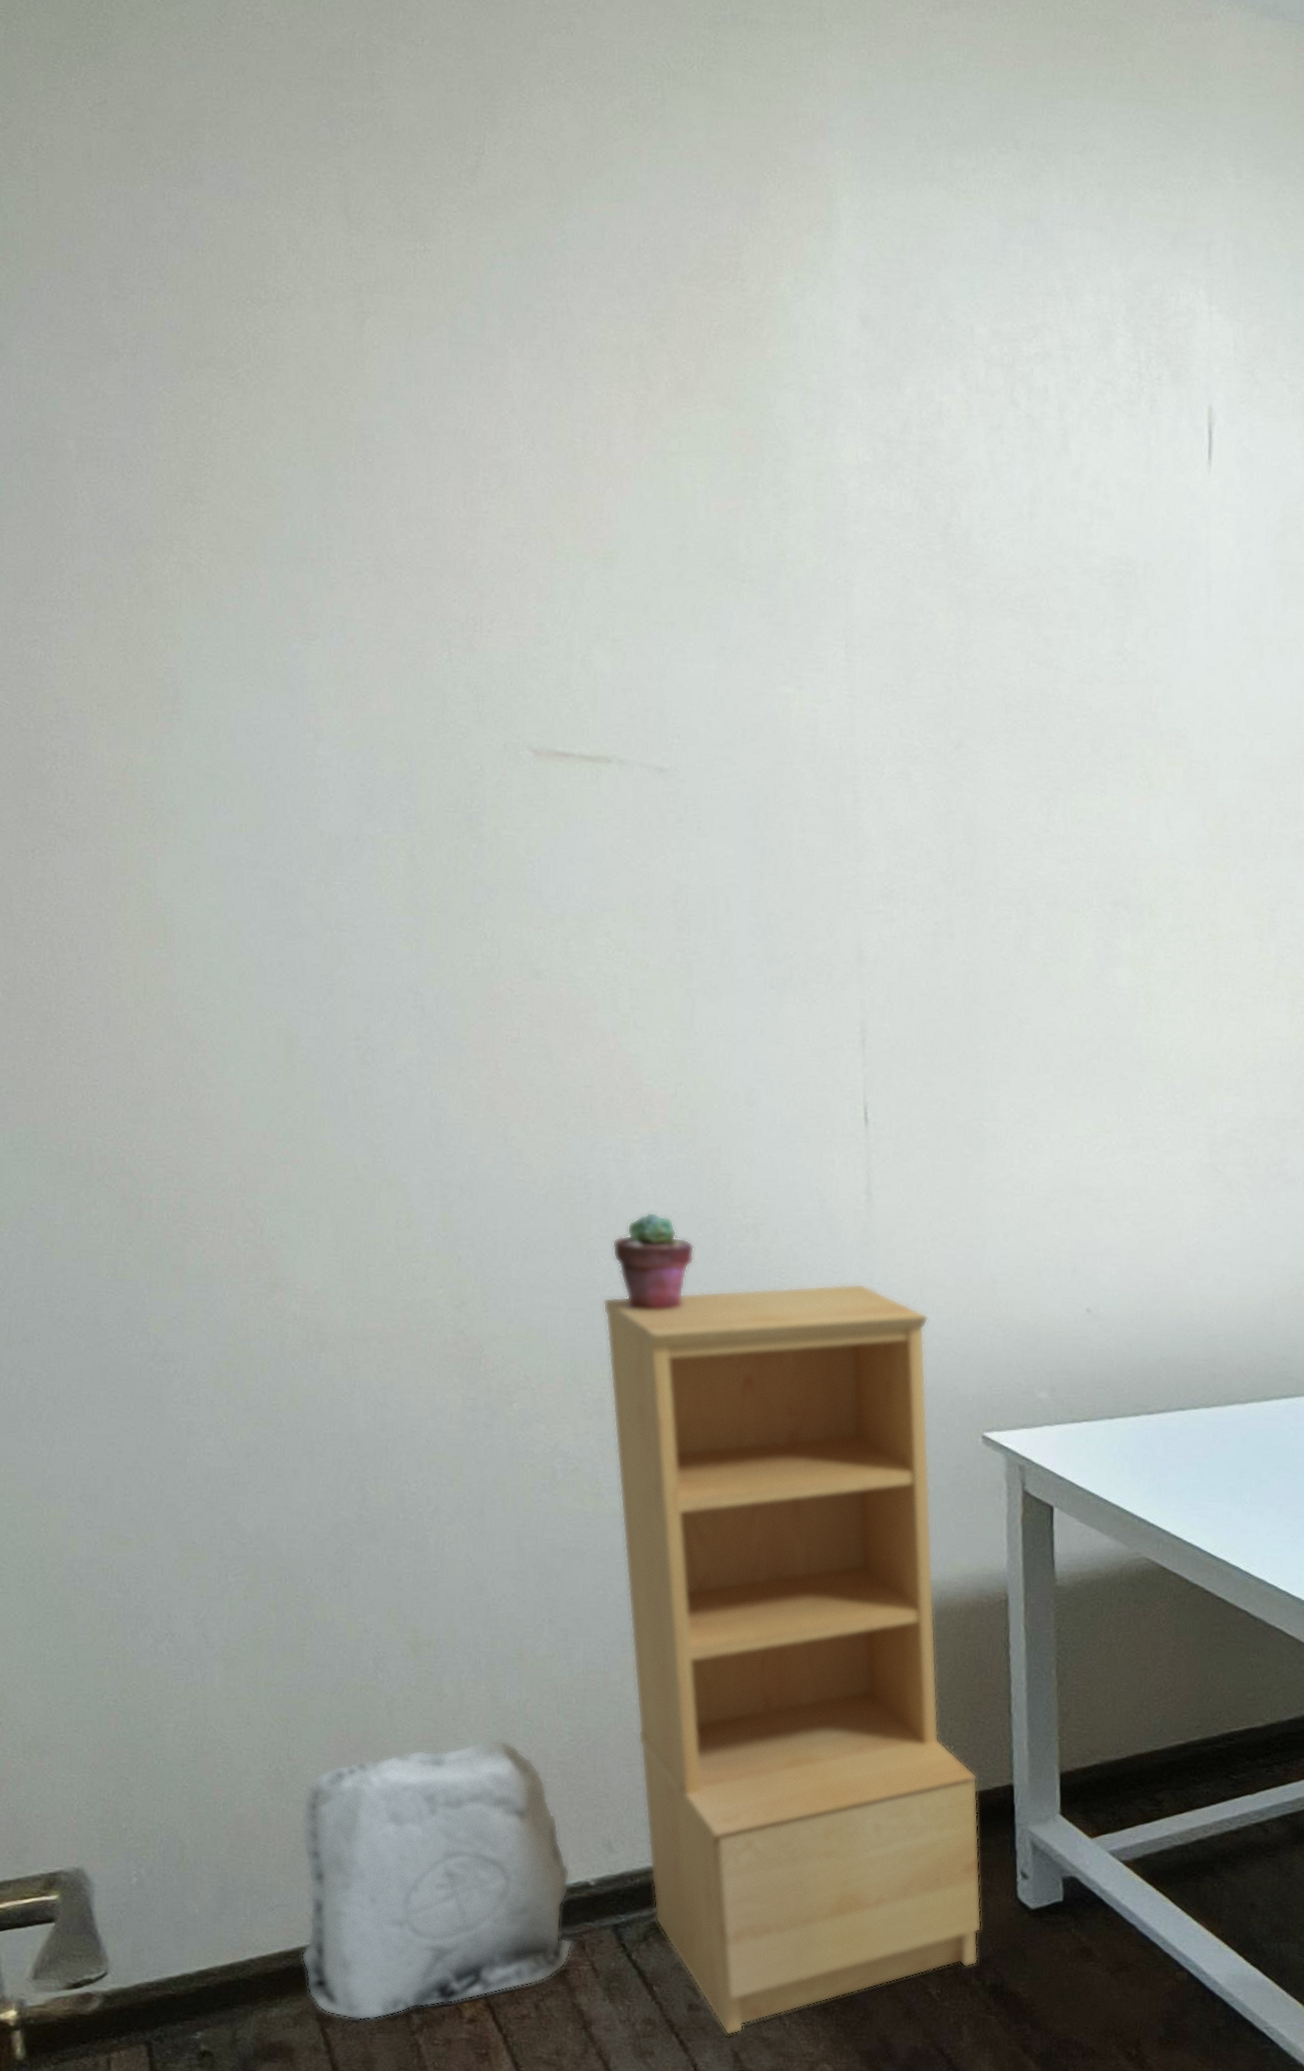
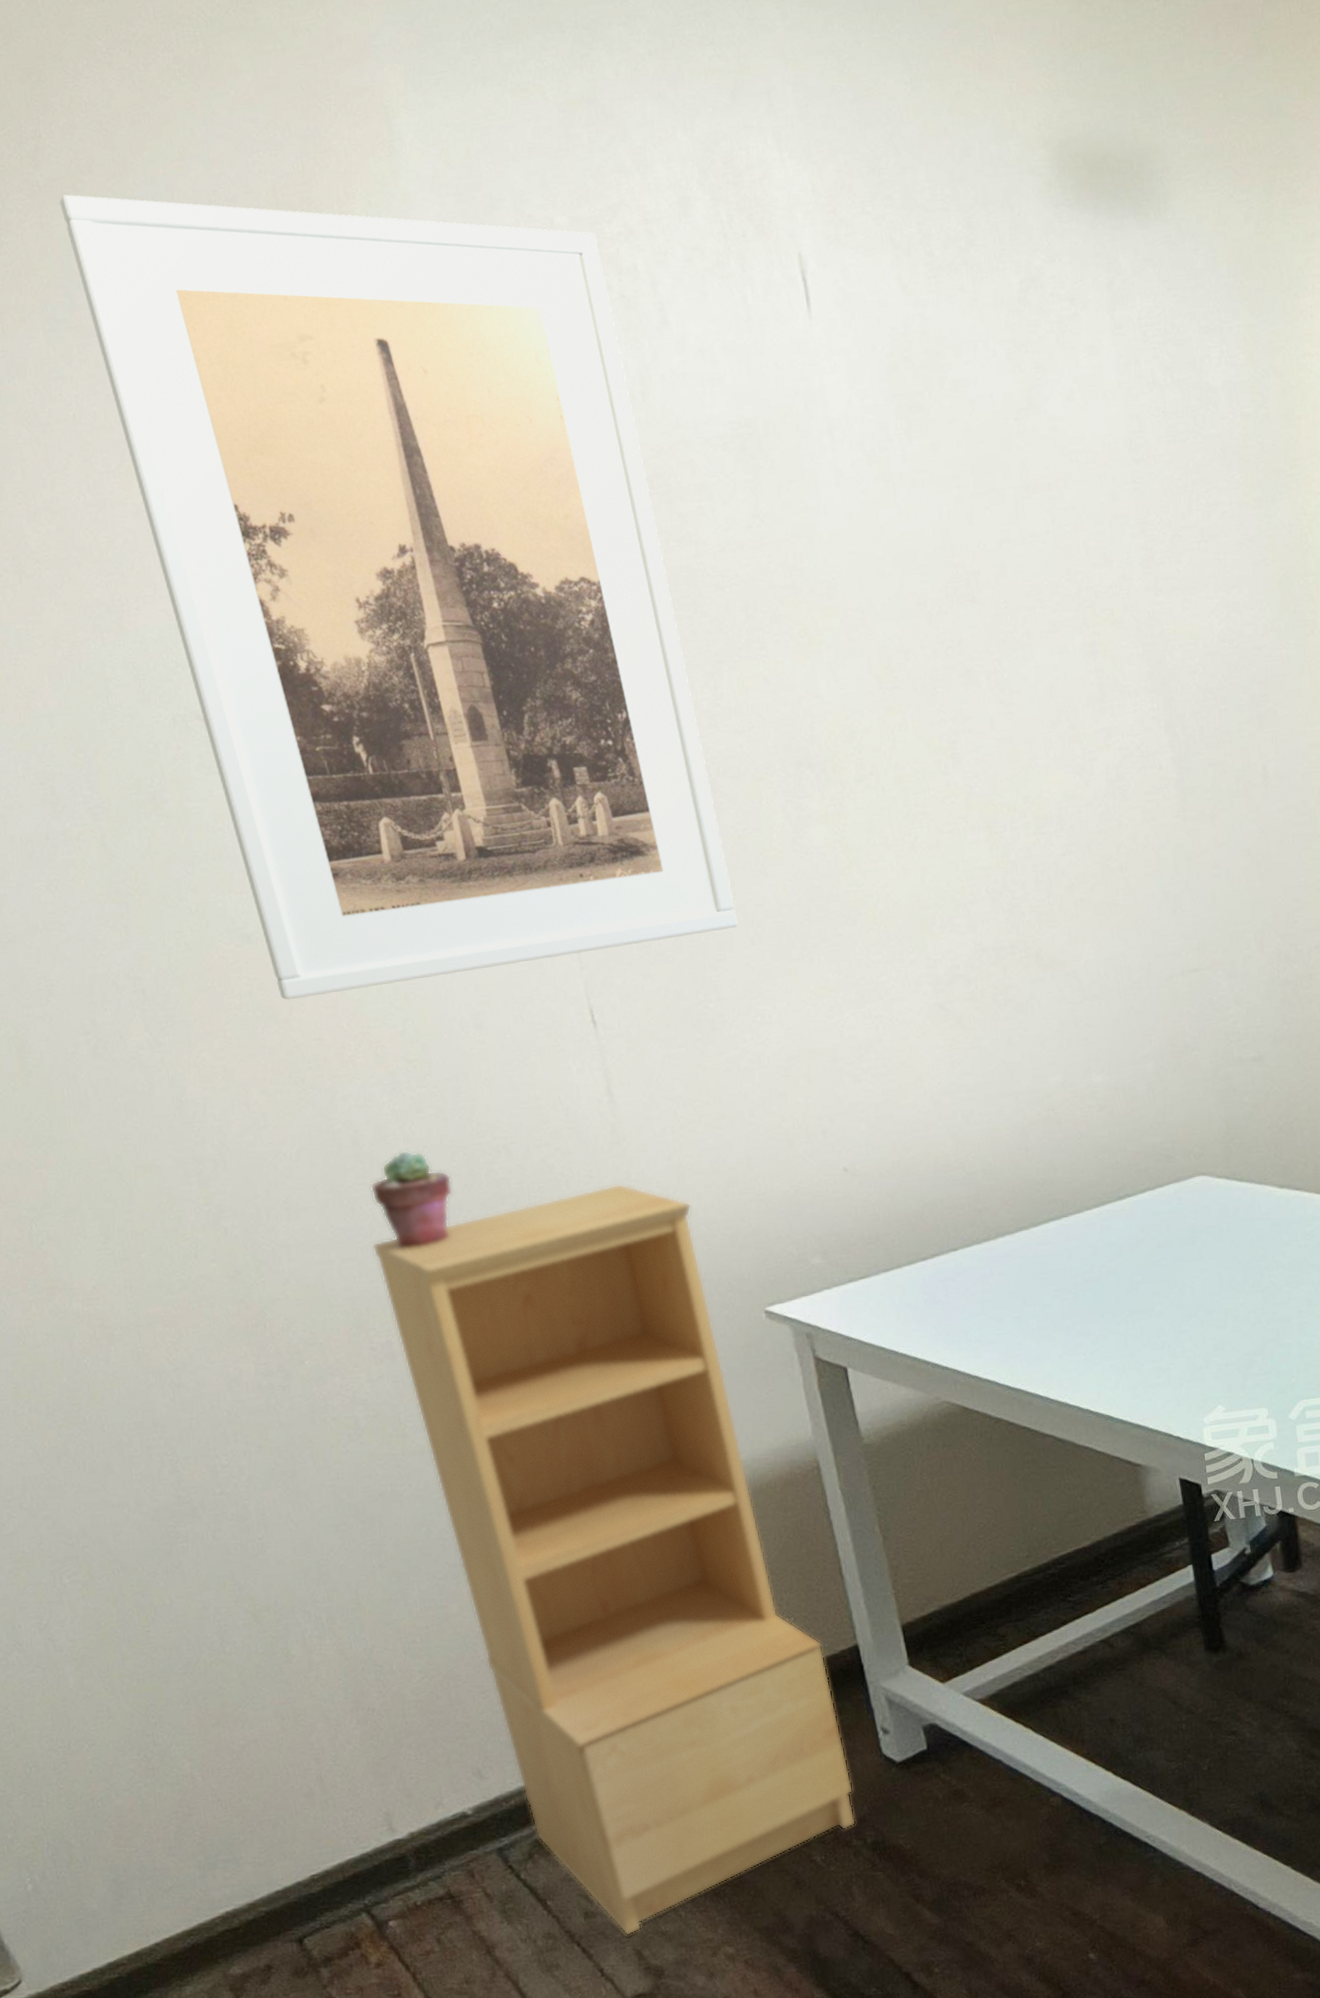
bag: present [301,1739,573,2021] -> none [176,1689,462,1984]
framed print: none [490,214,1028,1053] -> present [59,194,739,1000]

